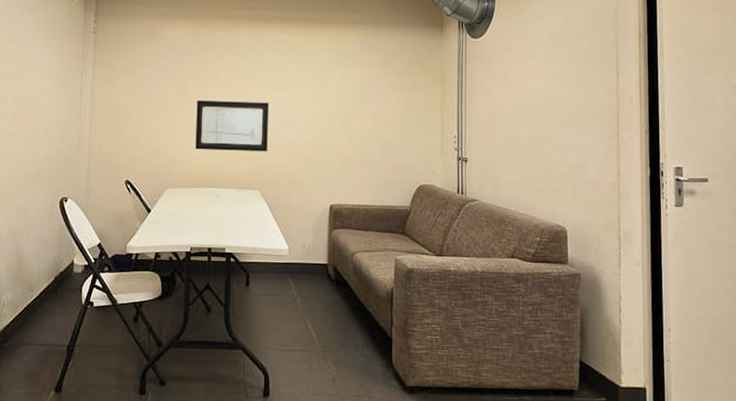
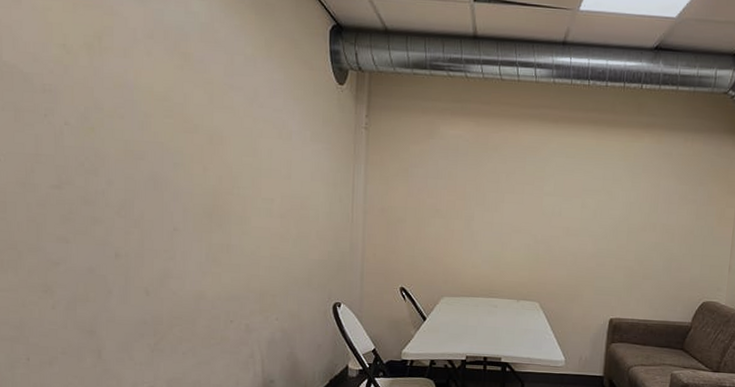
wall art: present [195,100,270,152] -> none [473,206,553,263]

